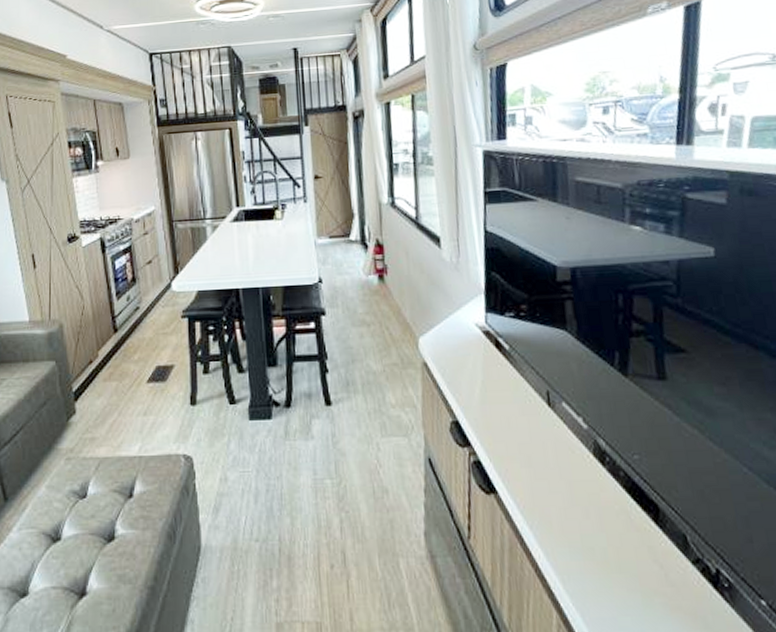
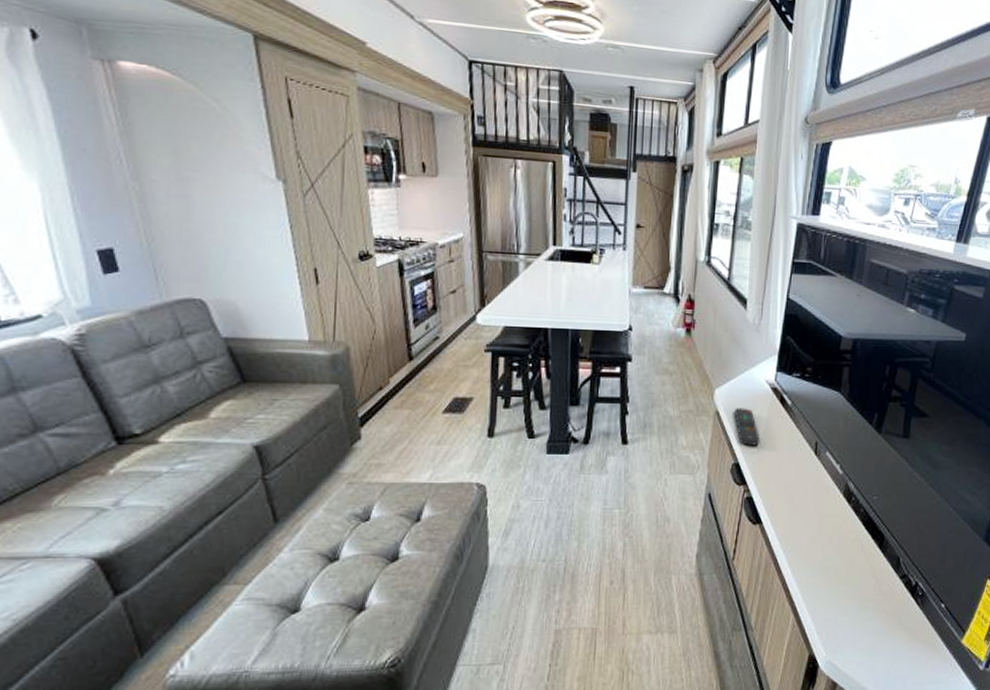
remote control: none [444,356,480,400] -> present [734,408,760,446]

